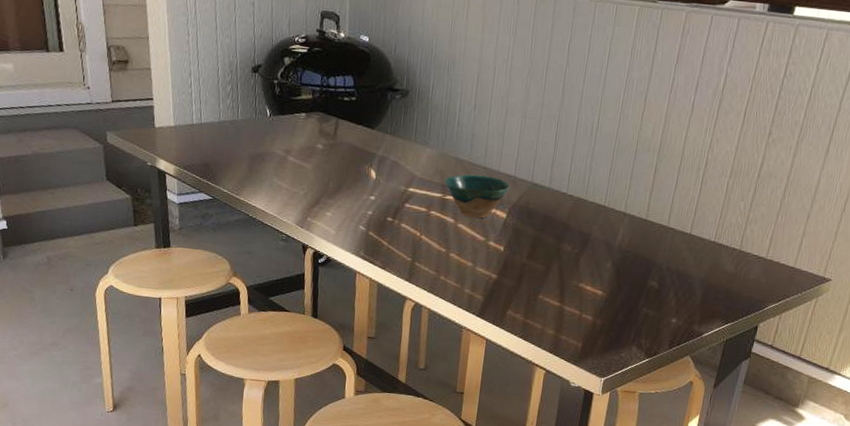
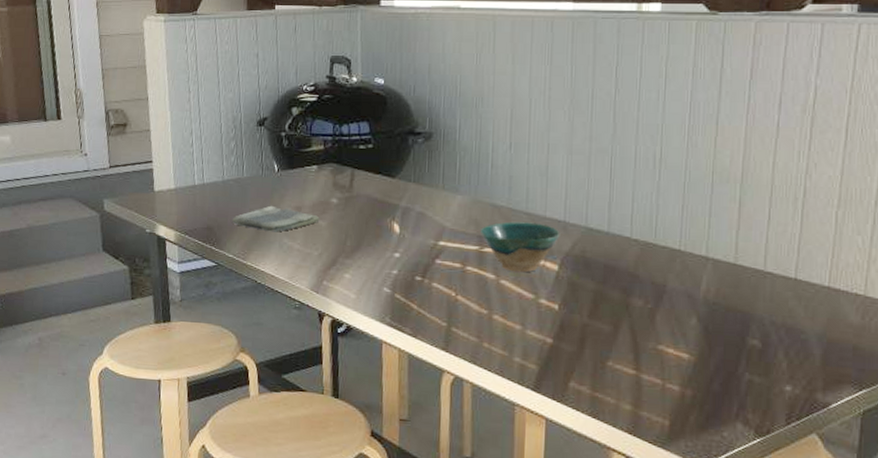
dish towel: none [227,147,307,172] -> present [232,205,320,232]

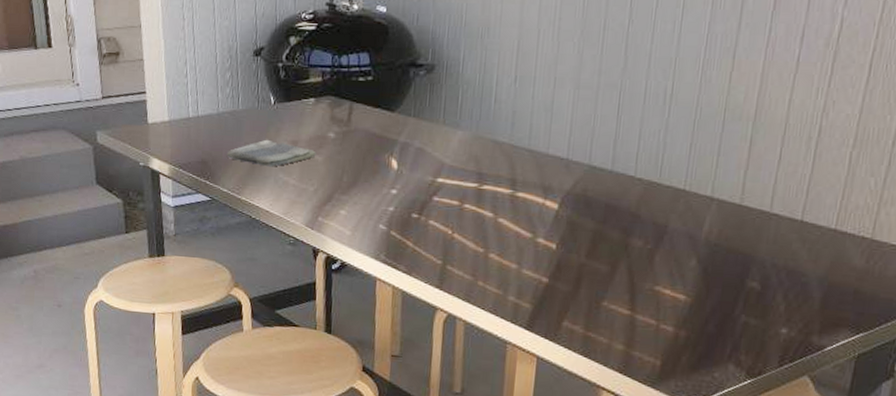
bowl: present [479,221,560,273] -> none [479,158,562,211]

